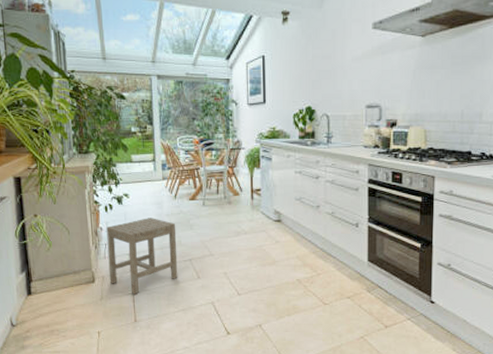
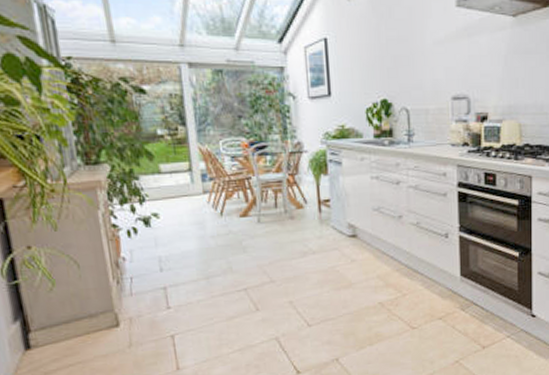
stool: present [106,218,178,294] -> none [131,241,231,337]

